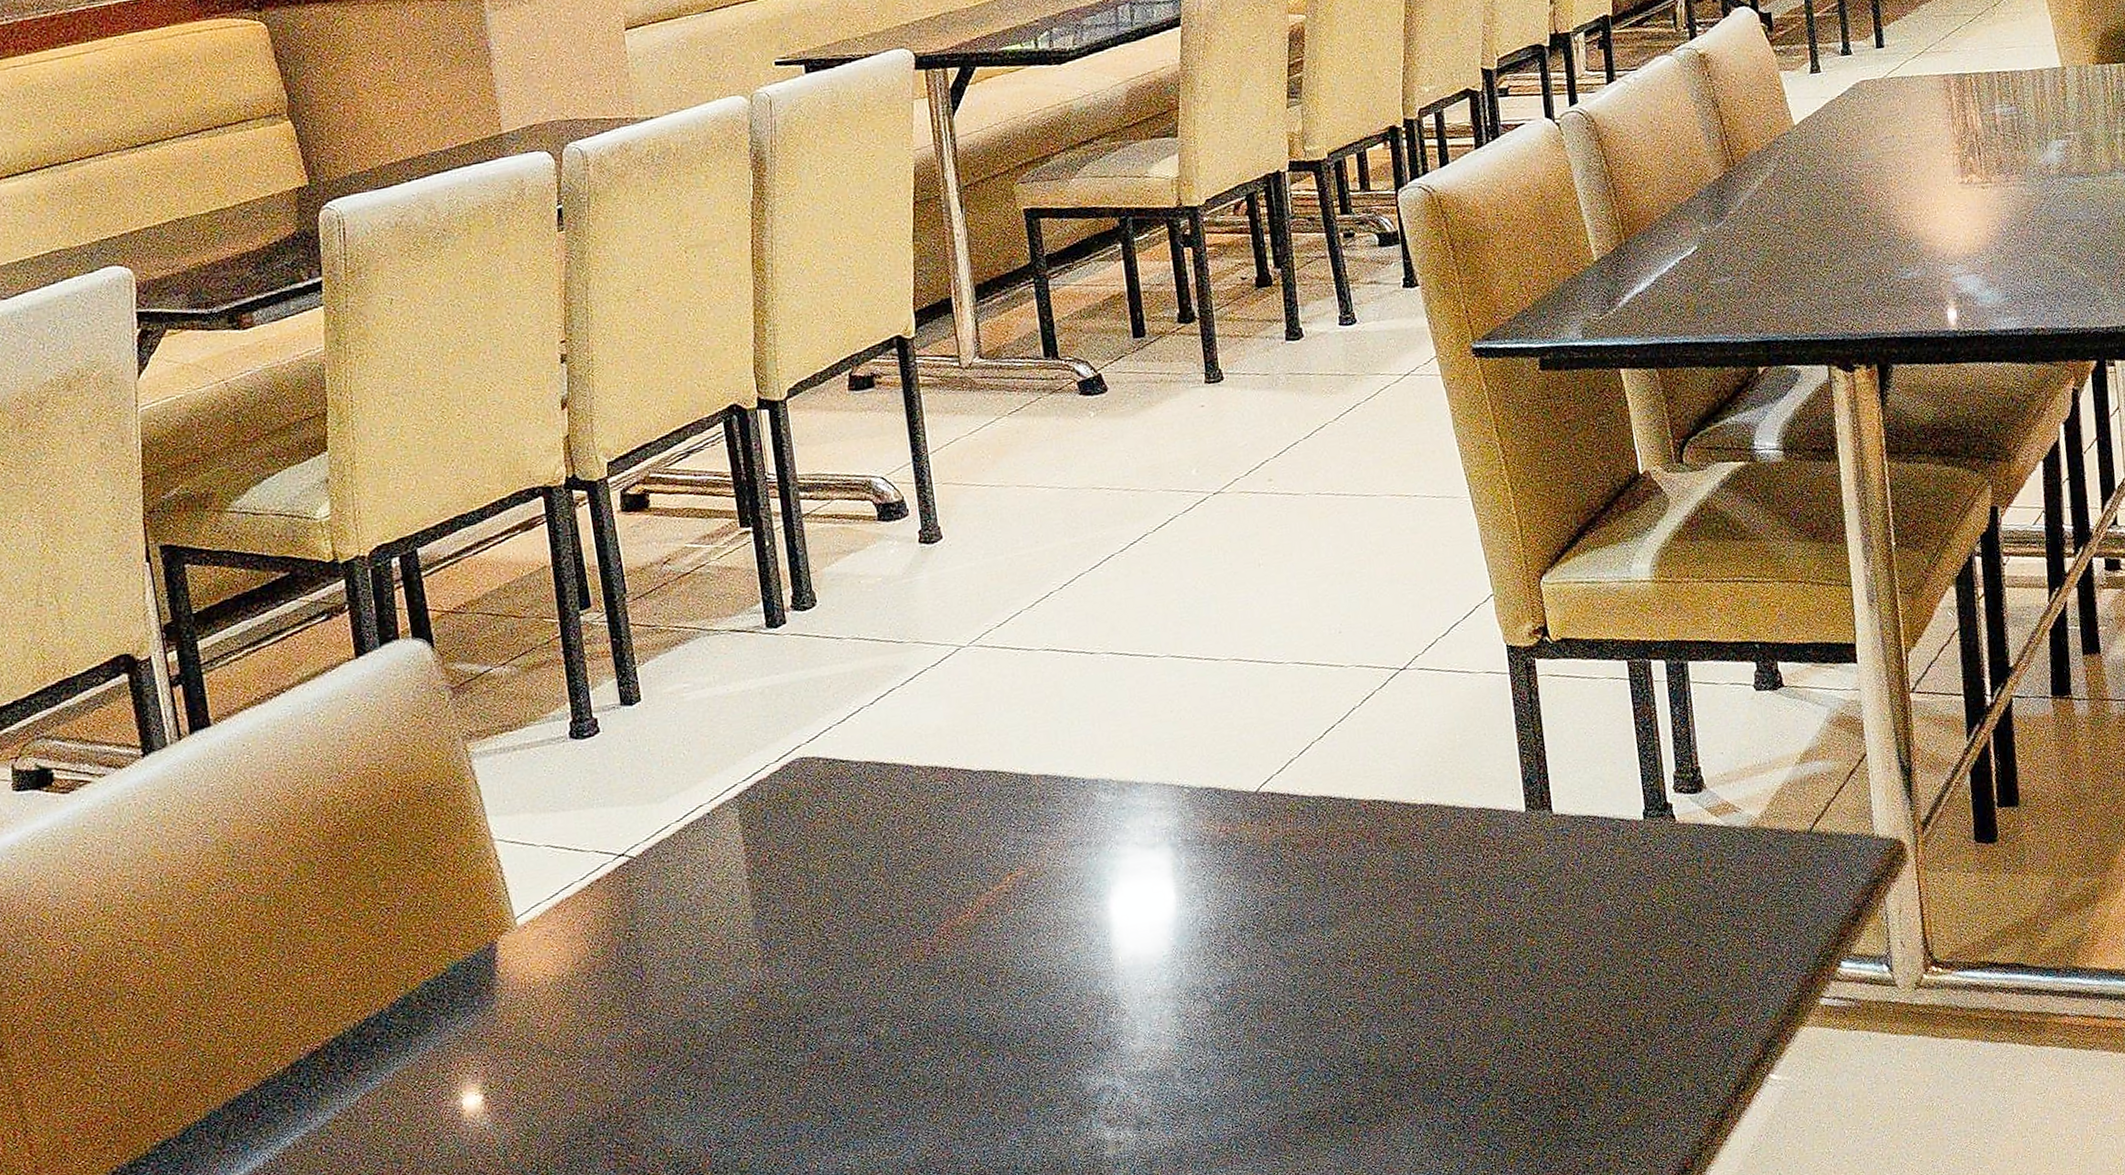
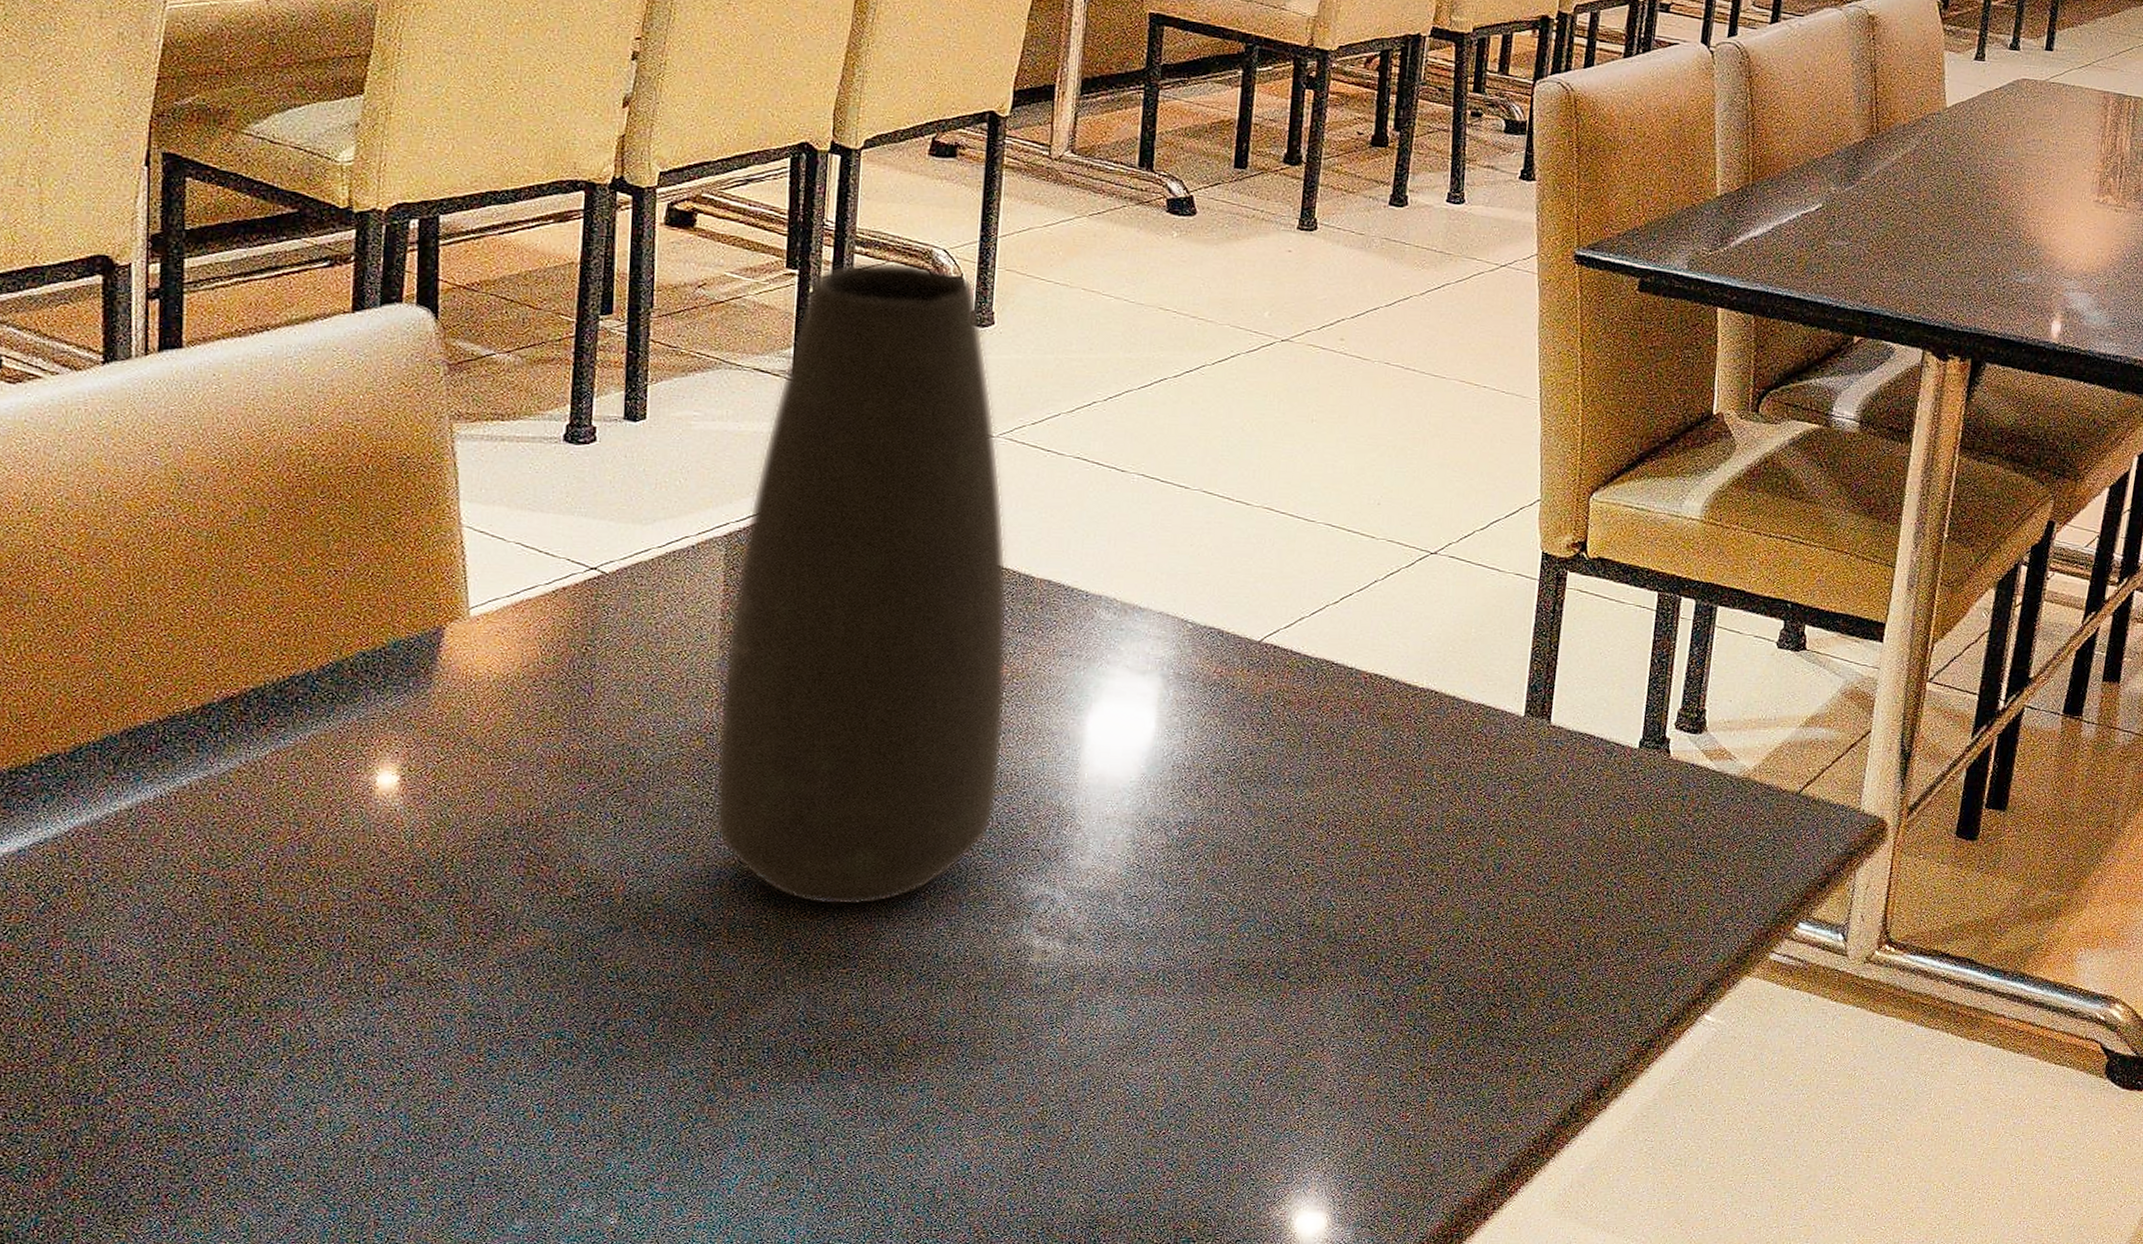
vase: none [753,495,1043,1141] -> present [714,261,1008,906]

